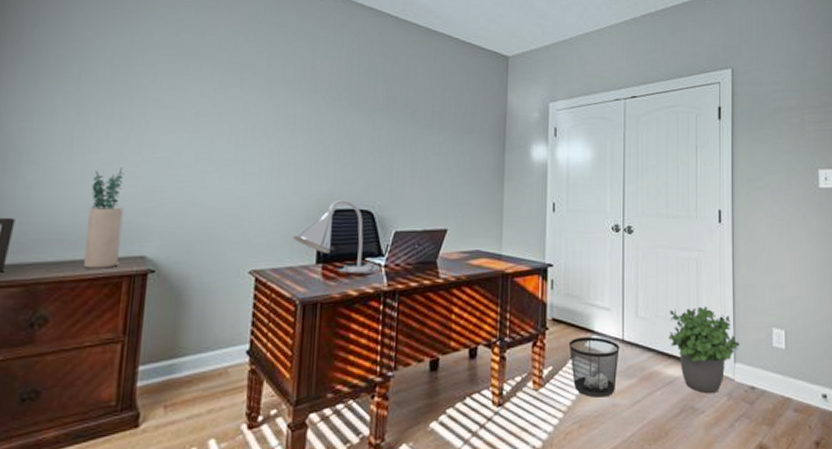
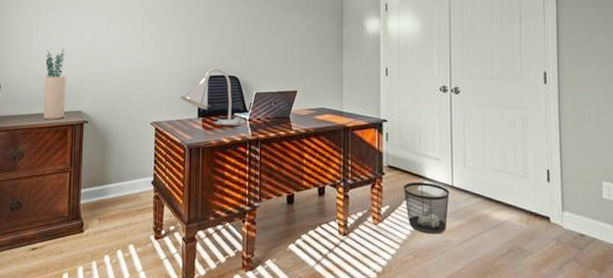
potted plant: present [668,306,739,393] -> none [496,159,567,237]

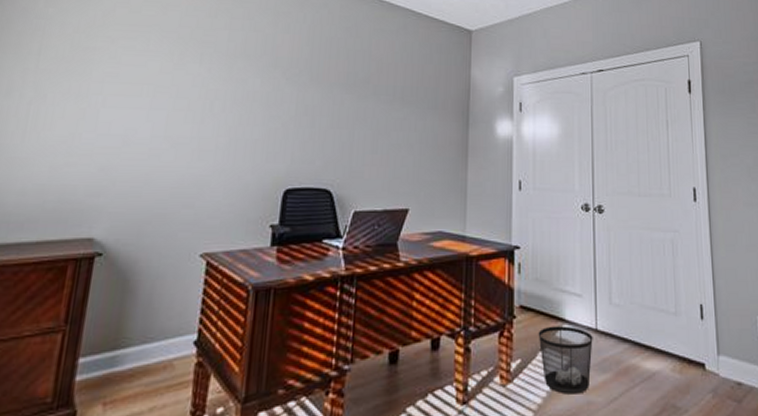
vase: present [43,48,67,120] -> none [28,145,78,252]
table lamp: present [180,67,247,127] -> none [246,177,340,258]

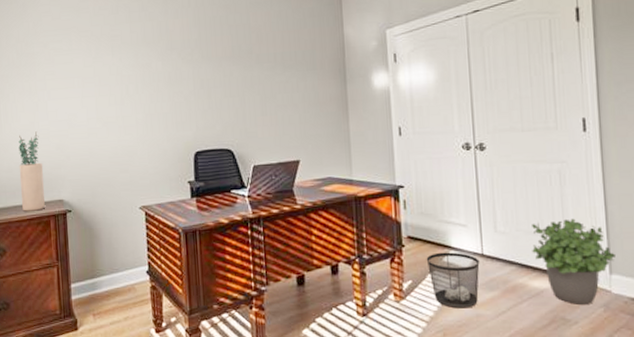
vase: none [28,145,78,252] -> present [18,131,46,211]
potted plant: none [645,292,722,390] -> present [532,218,615,304]

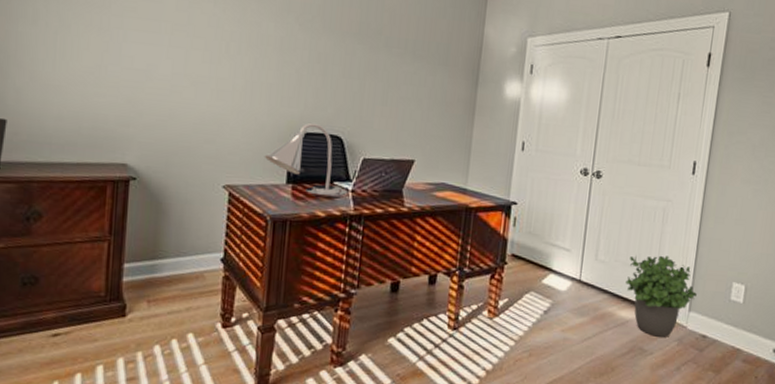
vase: present [18,131,46,211] -> none [70,77,106,173]
table lamp: none [169,140,247,206] -> present [264,122,350,199]
waste bin: present [426,252,480,309] -> none [526,273,576,331]

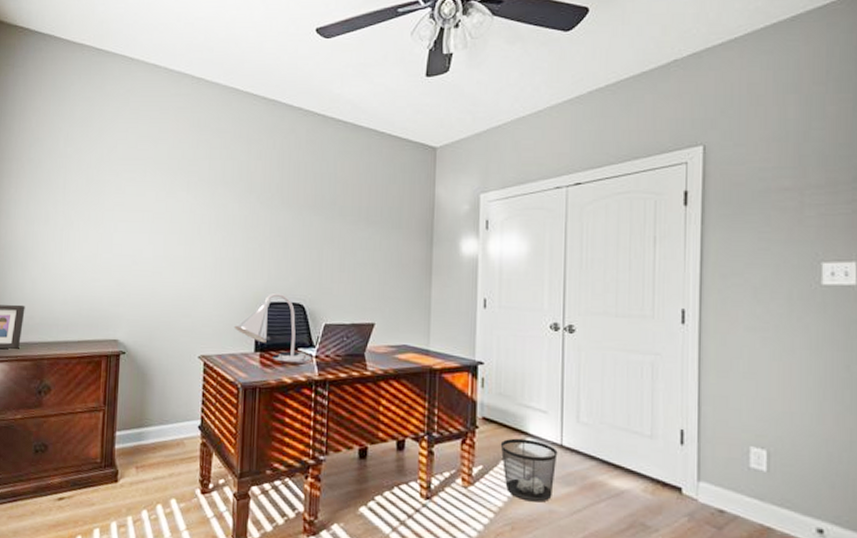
waste bin: none [526,273,576,331] -> present [500,438,558,503]
potted plant: present [625,255,697,337] -> none [615,416,705,512]

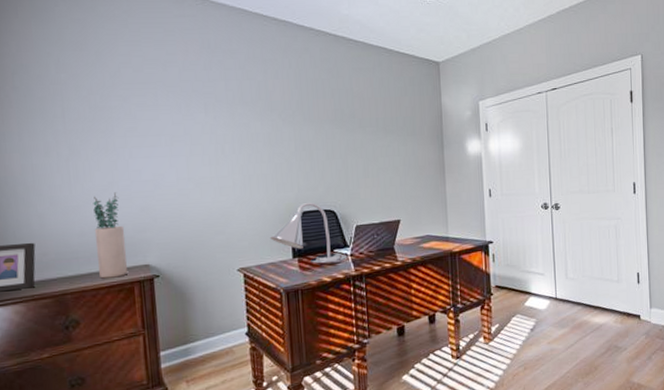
vase: none [73,264,101,349] -> present [93,192,128,279]
waste bin: present [500,438,558,503] -> none [511,297,554,346]

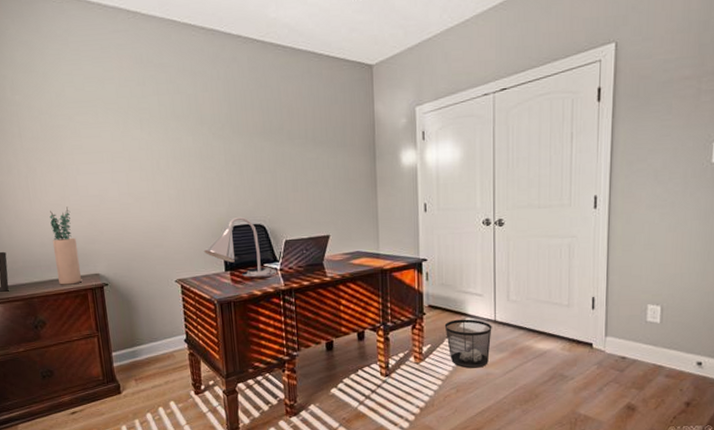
waste bin: none [511,297,554,346] -> present [444,319,492,368]

